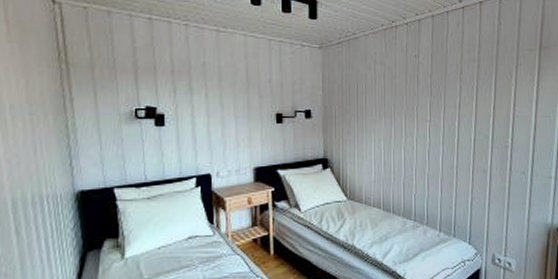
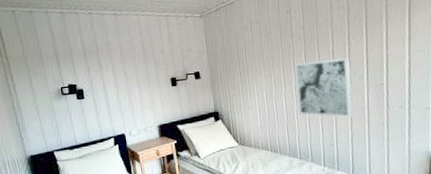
wall art: none [417,113,477,179] -> present [294,57,353,118]

